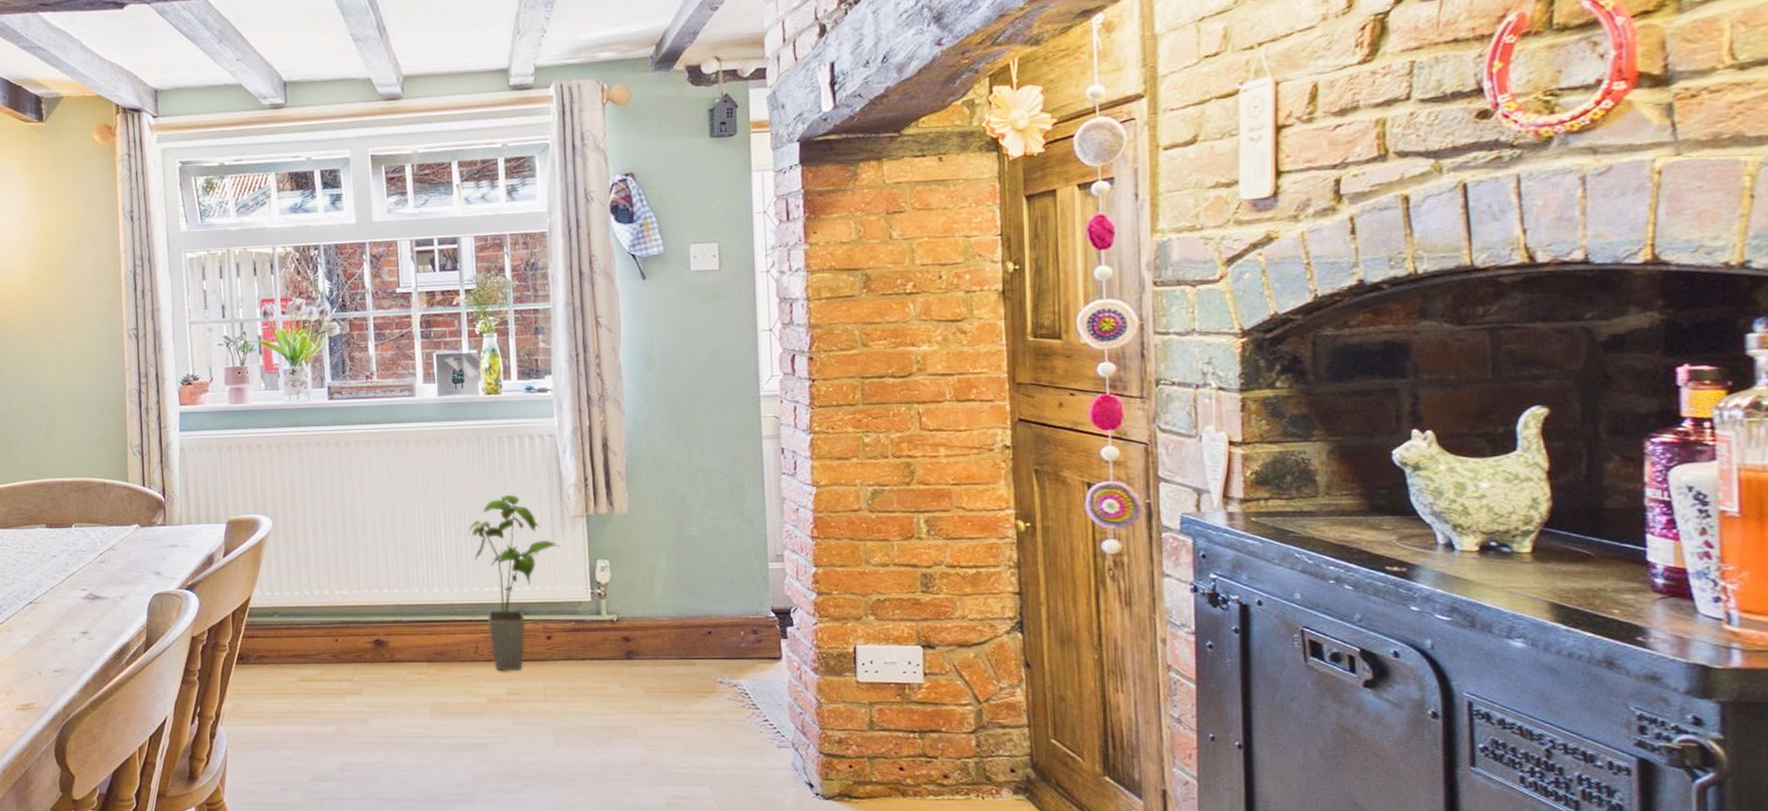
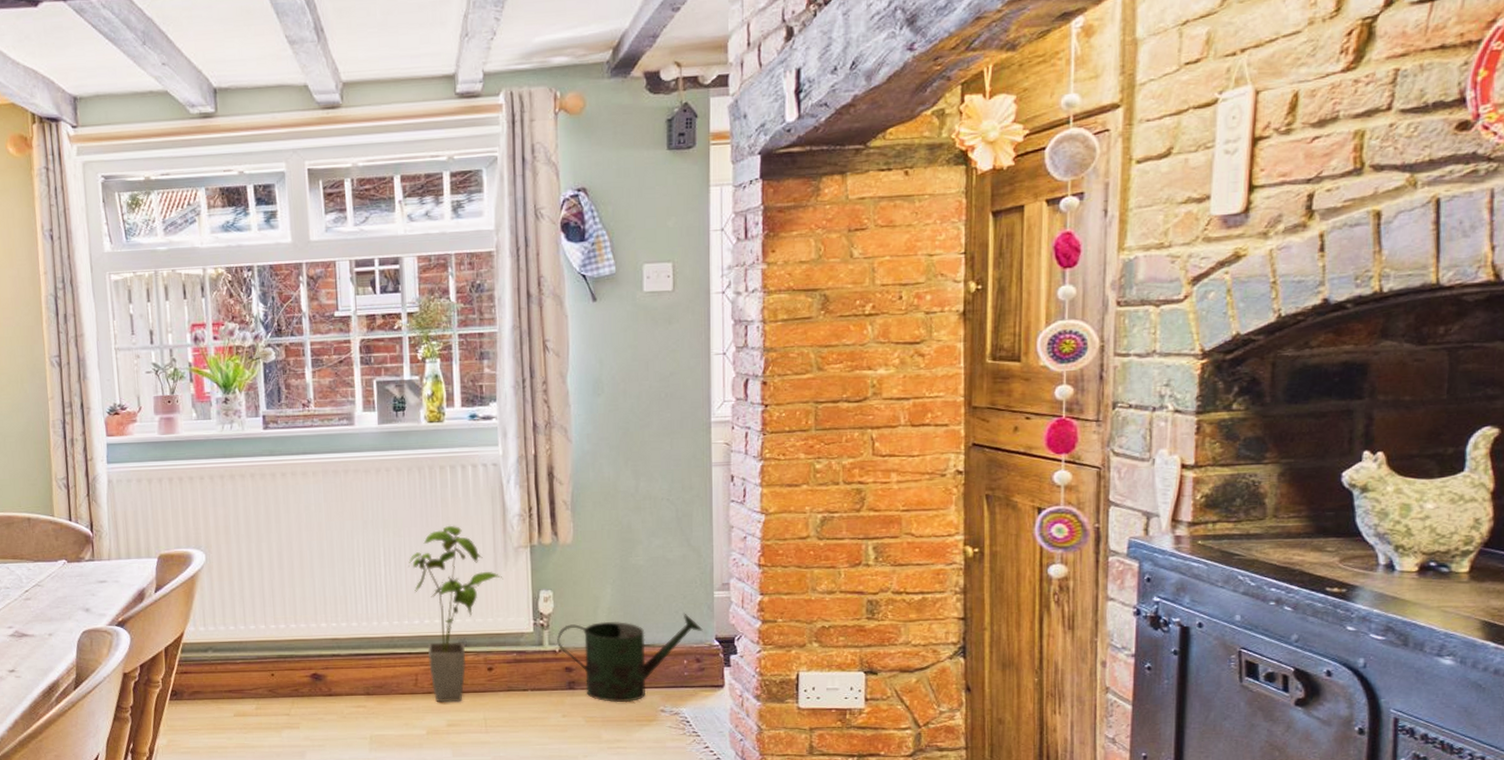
watering can: none [614,584,759,674] -> present [557,613,703,703]

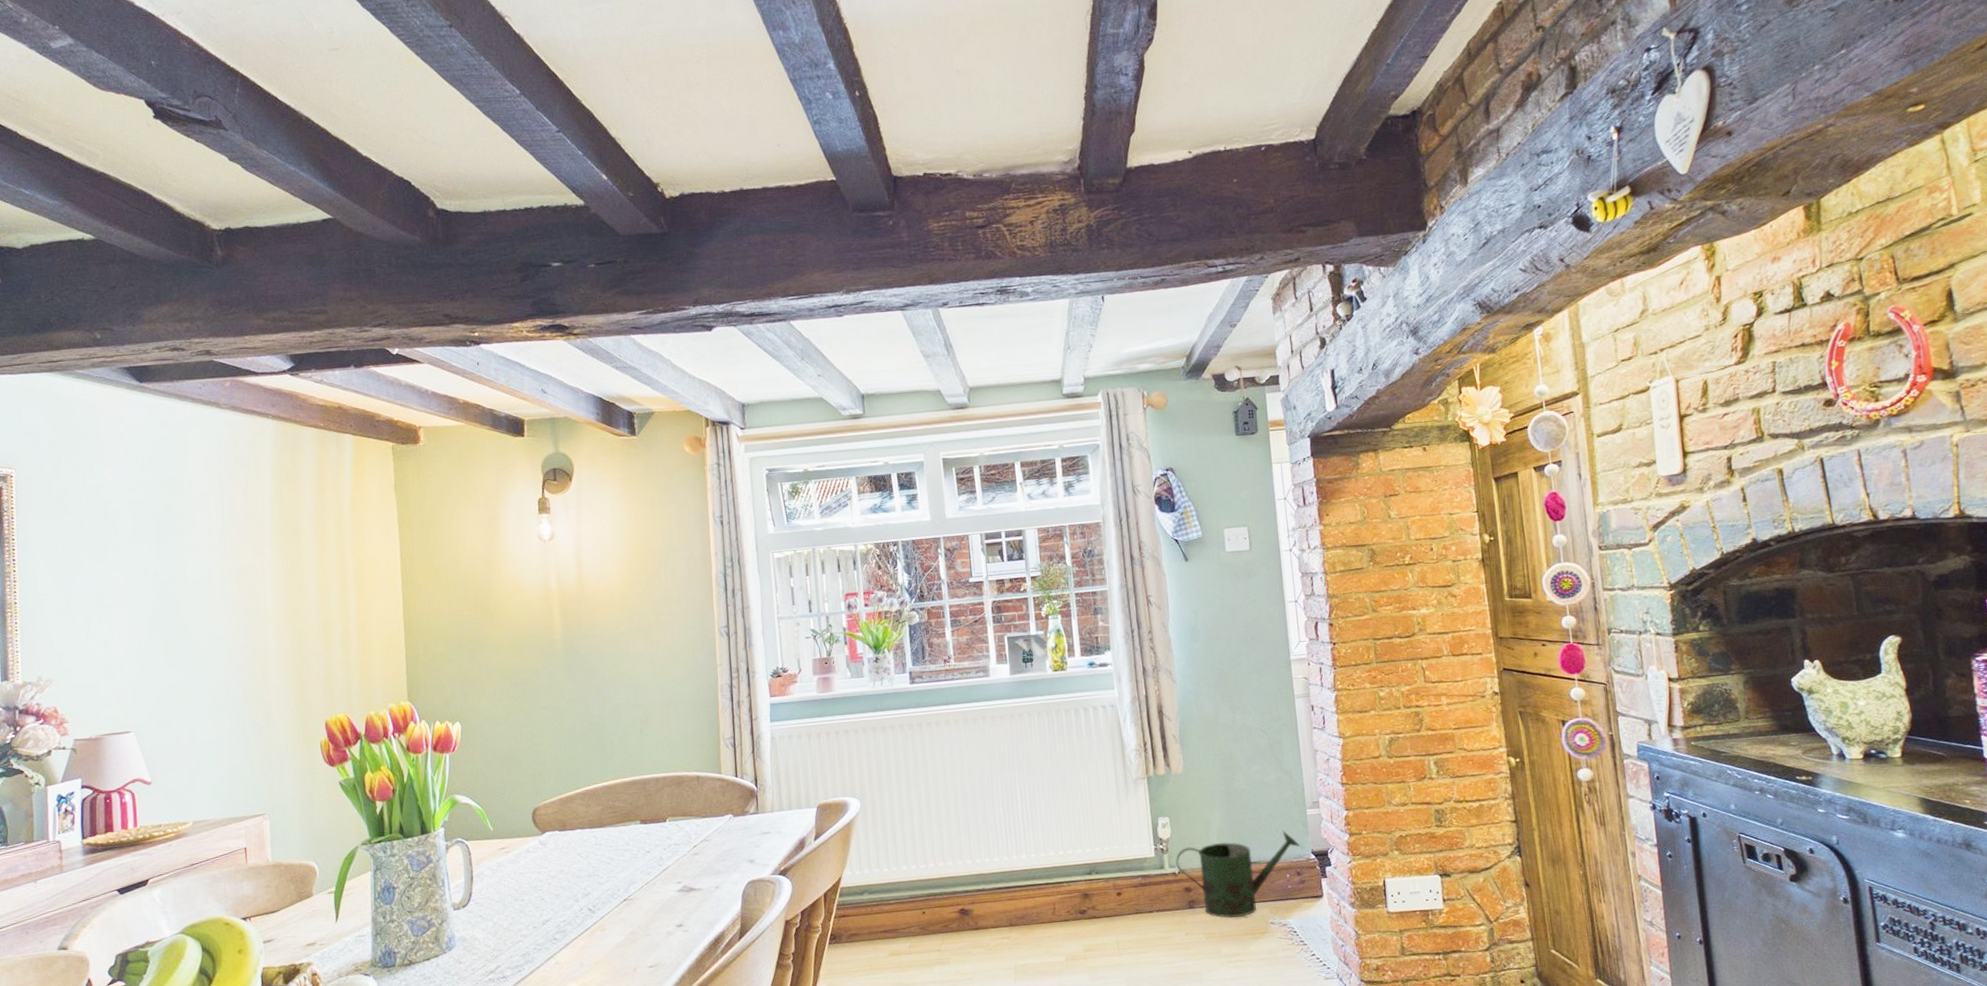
house plant: present [408,525,503,703] -> none [1042,762,1126,929]

